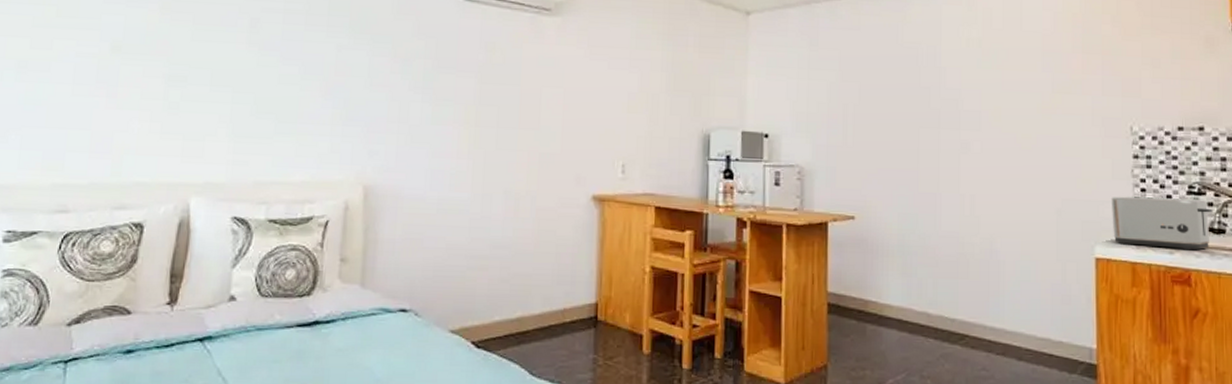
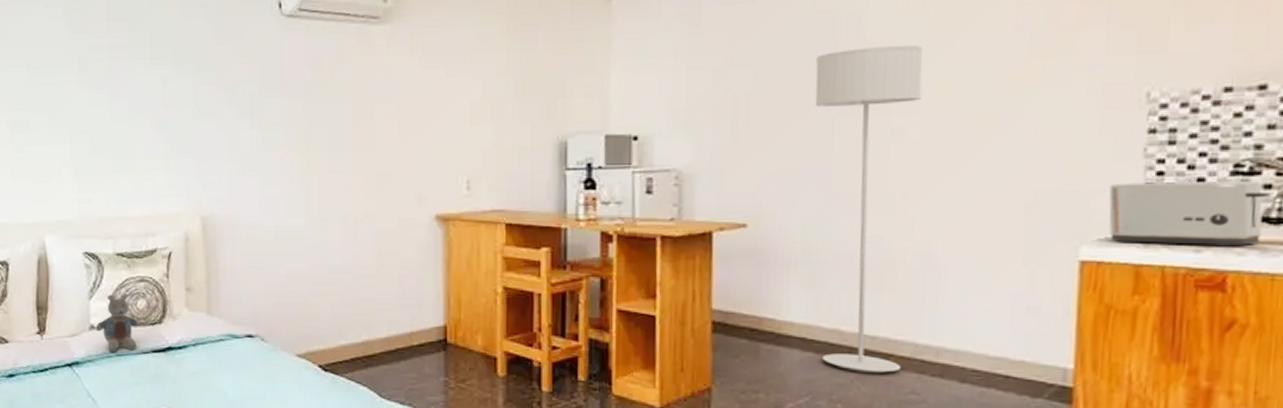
stuffed animal: none [235,262,286,327] -> present [95,293,139,353]
floor lamp: none [905,74,981,353] -> present [814,44,923,374]

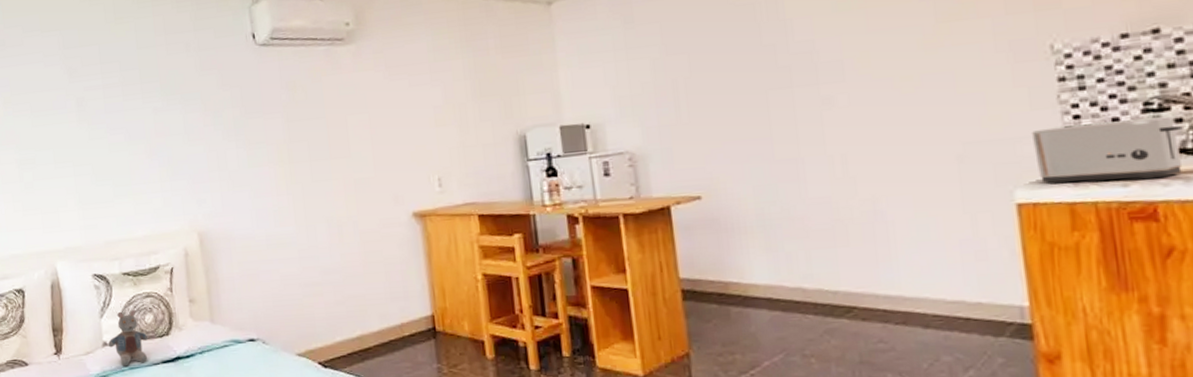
floor lamp: present [814,44,923,374] -> none [743,21,866,327]

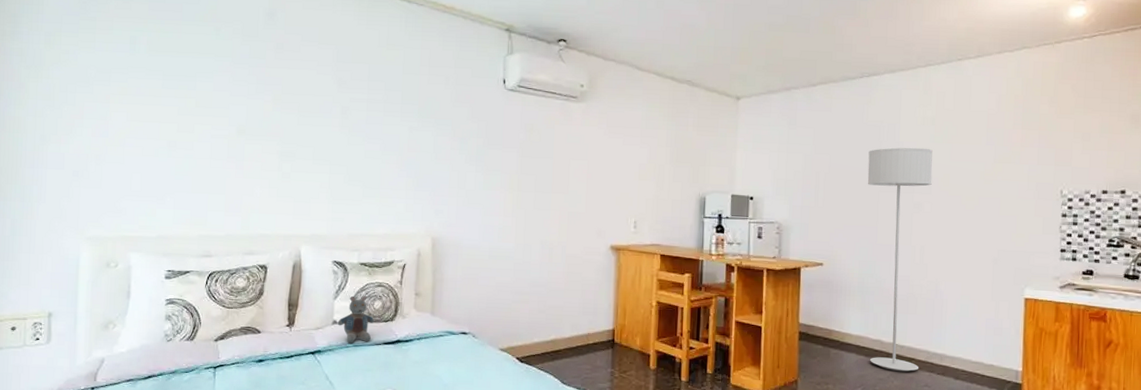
floor lamp: none [743,21,866,327] -> present [867,147,933,372]
toaster: present [1031,116,1183,184] -> none [1040,248,1129,293]

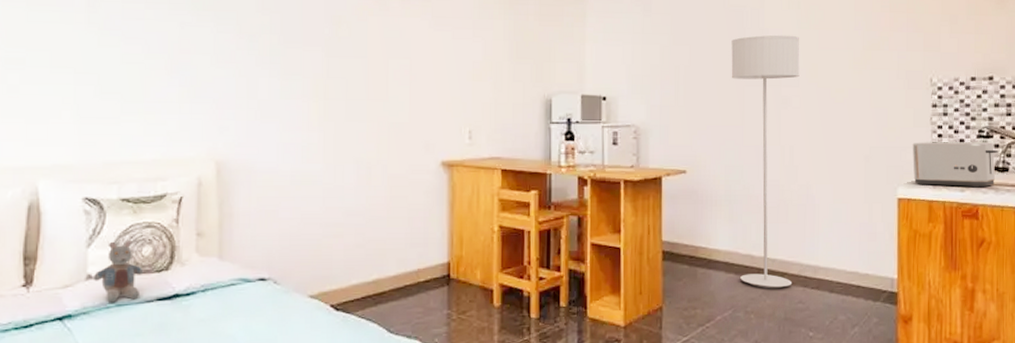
toaster: none [1040,248,1129,293] -> present [912,142,998,188]

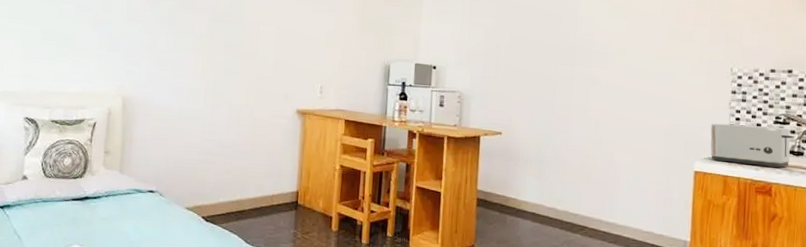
stuffed animal: present [93,239,144,303] -> none [27,152,64,199]
floor lamp: present [731,35,800,289] -> none [545,22,610,240]

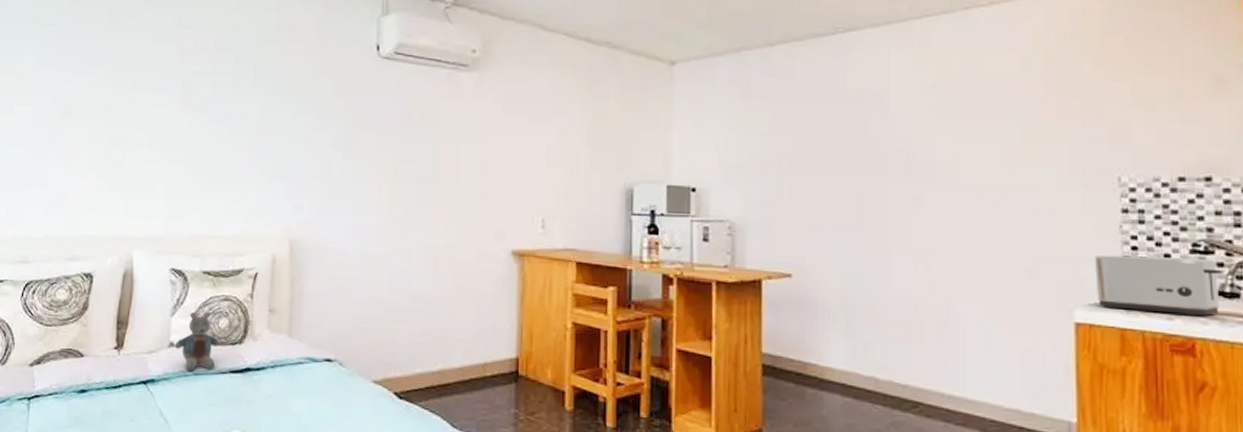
stuffed animal: none [27,152,64,199] -> present [174,311,220,372]

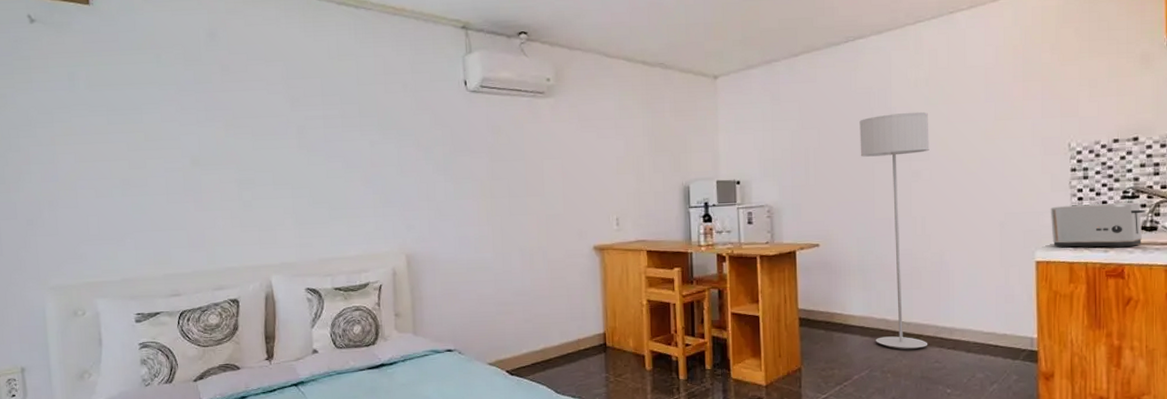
stuffed animal: present [174,311,220,372] -> none [317,321,356,372]
floor lamp: none [847,122,936,421] -> present [859,111,930,350]

